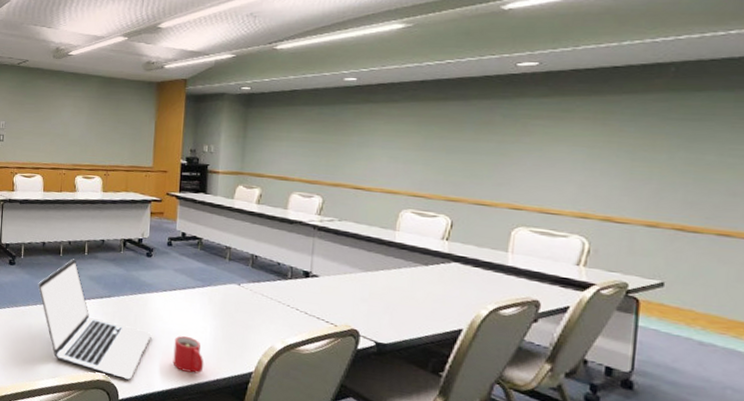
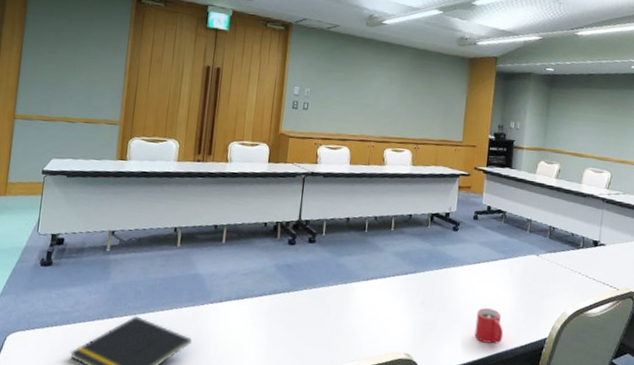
laptop: present [38,259,152,380] -> none [339,235,455,356]

